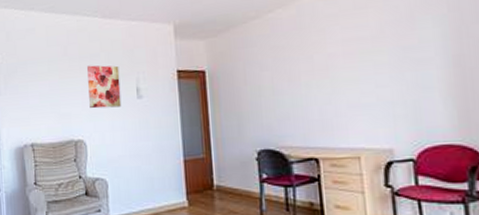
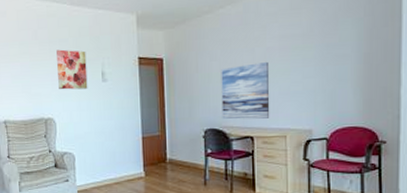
wall art: none [274,69,338,138] -> present [221,61,270,119]

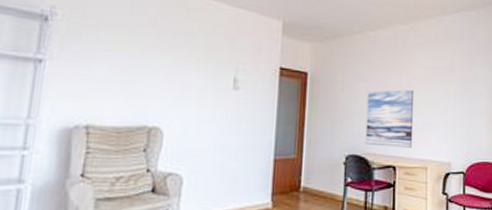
wall art: present [56,49,88,90] -> none [175,45,218,96]

